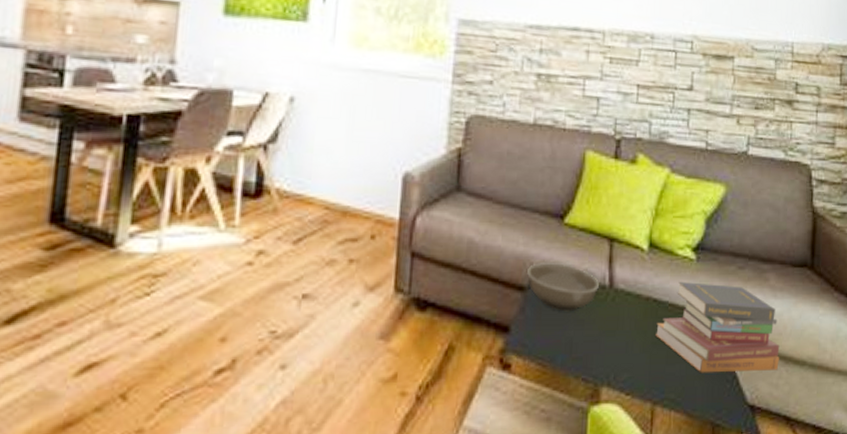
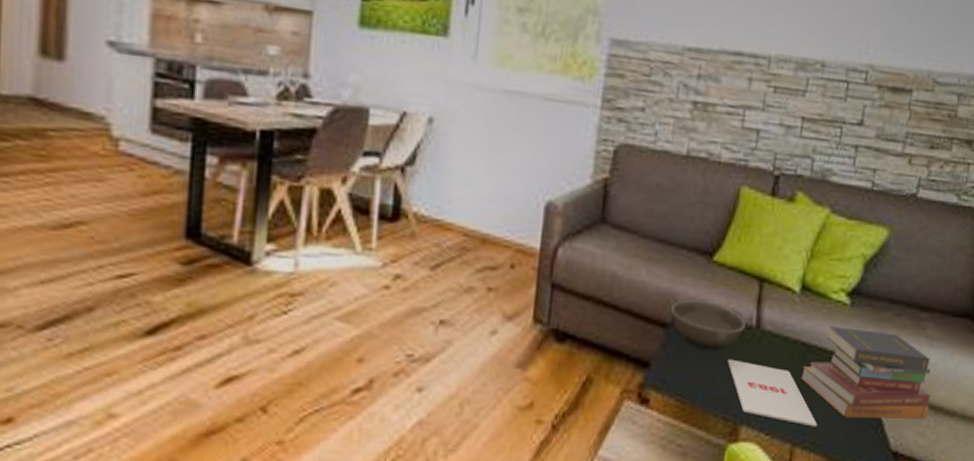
magazine: none [583,319,675,384] -> present [726,359,817,427]

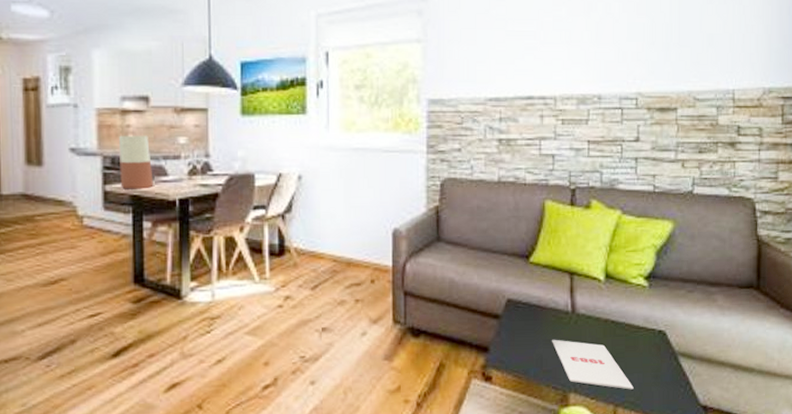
vase: none [178,32,227,111] -> present [119,135,154,189]
bowl: present [670,300,747,351] -> none [501,295,564,334]
books: present [801,326,931,419] -> none [615,305,729,381]

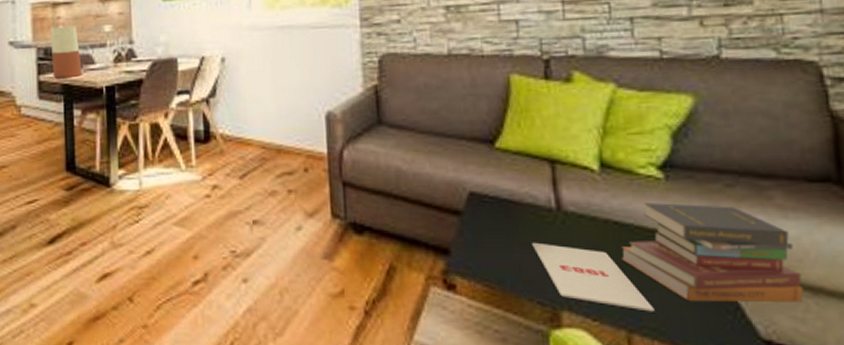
books: none [615,305,729,381] -> present [621,203,804,303]

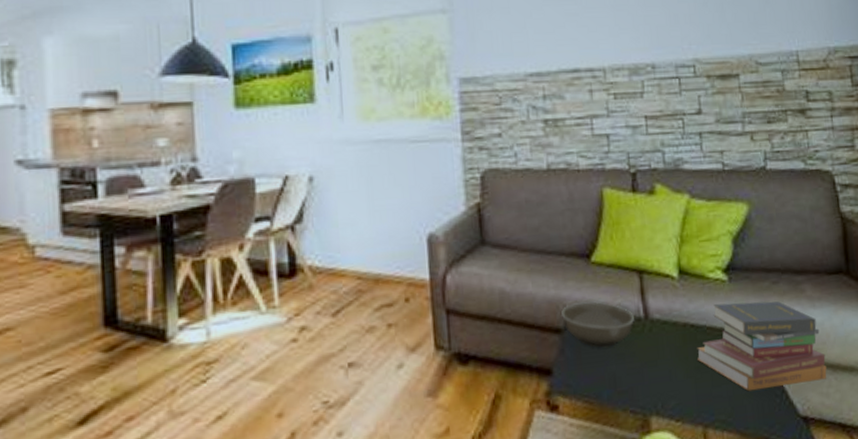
vase: present [51,25,82,79] -> none [80,139,127,208]
bowl: none [461,187,545,235] -> present [561,302,635,348]
magazine: present [531,242,655,312] -> none [624,352,724,406]

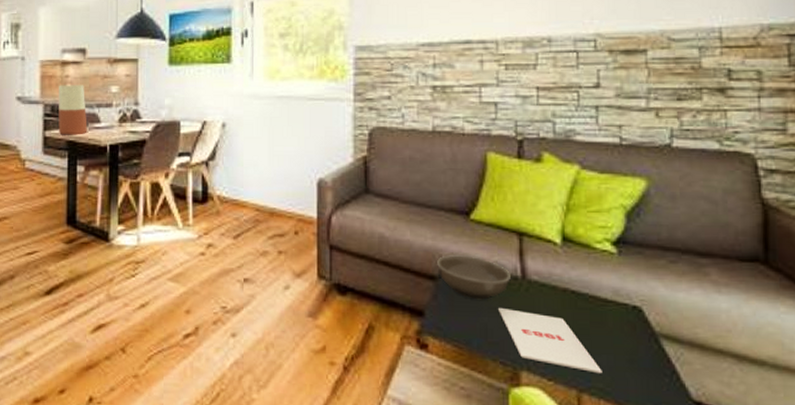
vase: none [80,139,127,208] -> present [58,85,87,135]
magazine: none [624,352,724,406] -> present [497,307,602,374]
books: present [697,301,827,392] -> none [576,275,730,368]

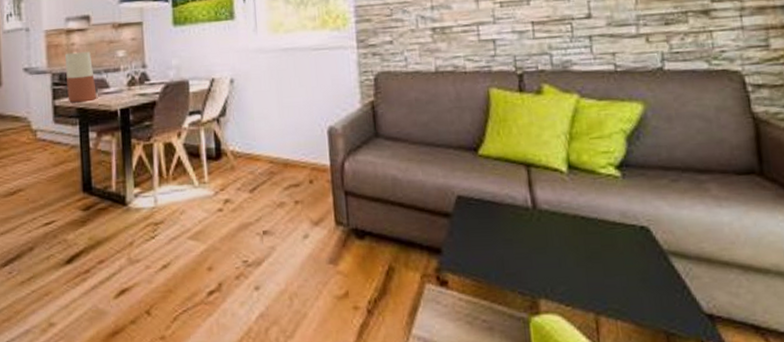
bowl: present [437,255,512,300] -> none [450,190,523,233]
magazine: present [497,307,602,374] -> none [511,238,617,295]

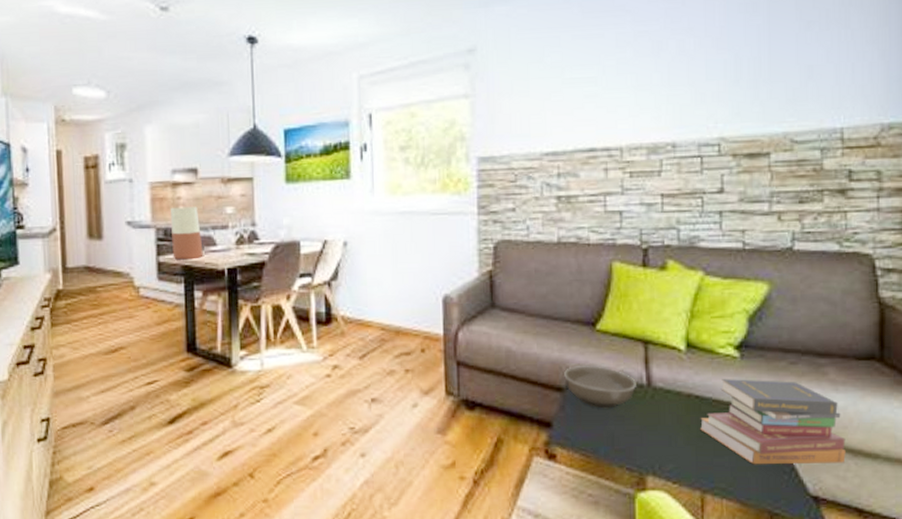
bowl: none [450,190,523,233] -> present [564,366,638,409]
books: none [588,198,737,284] -> present [700,379,846,465]

